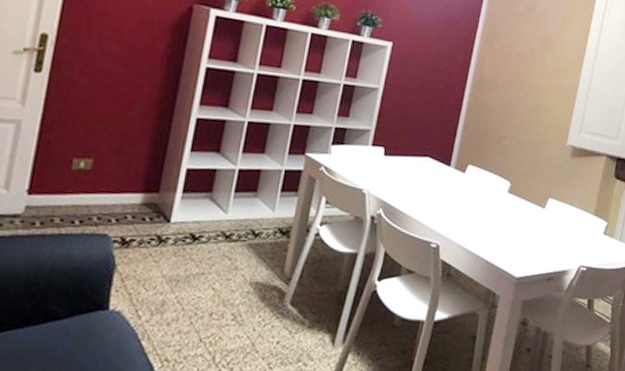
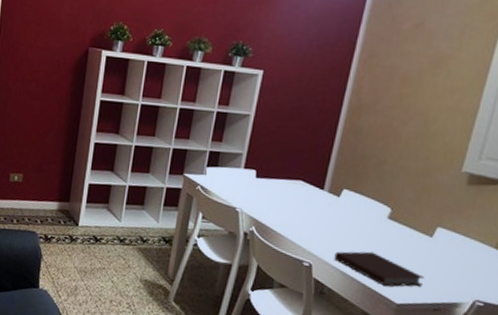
notebook: none [460,227,539,261] -> present [334,251,425,287]

